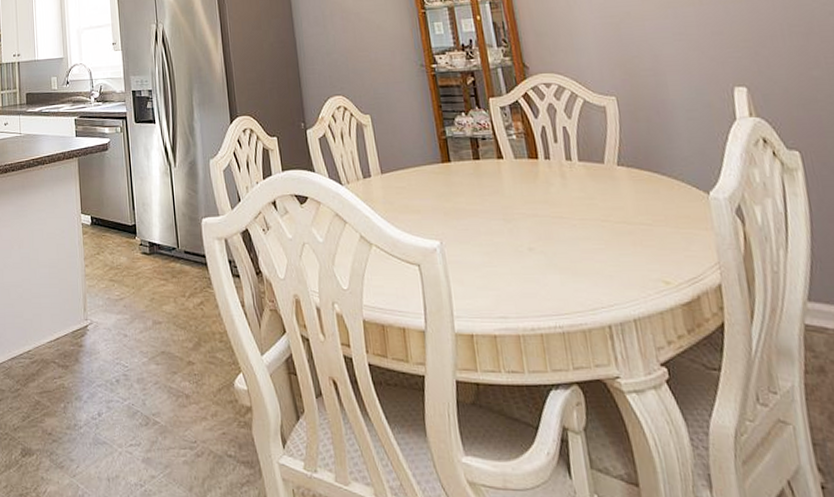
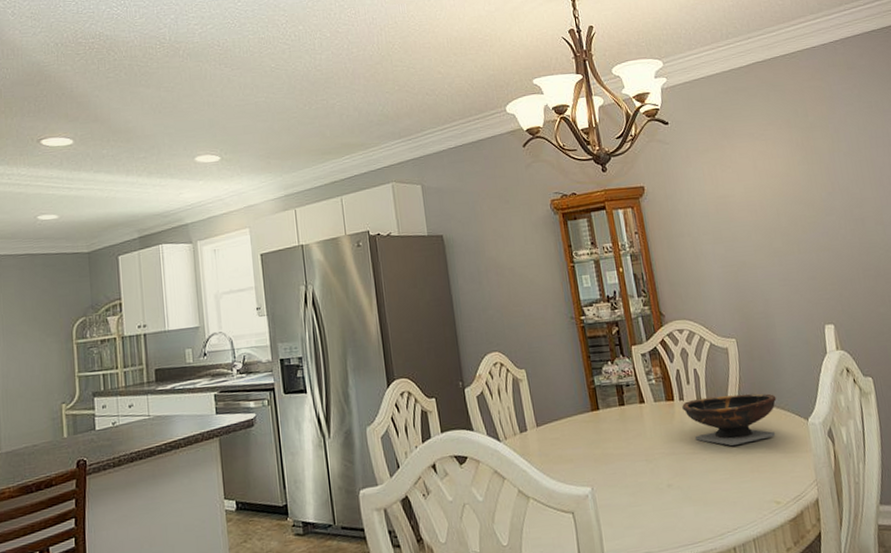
bowl: none [548,158,667,213] -> present [682,393,777,446]

